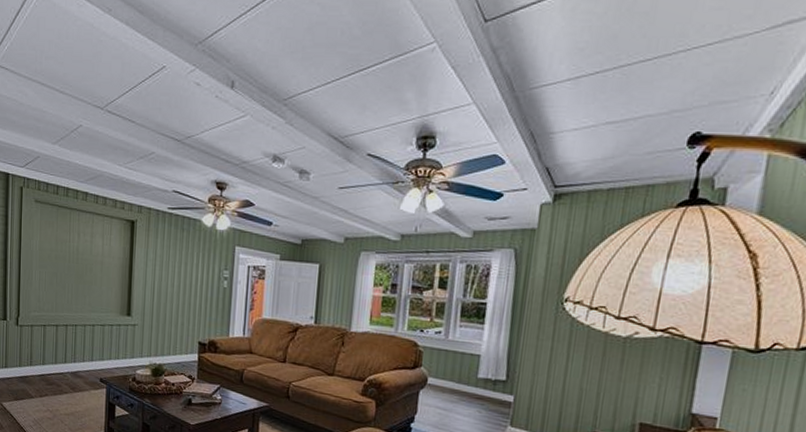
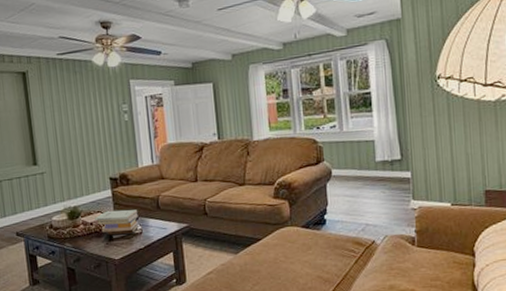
books: none [177,374,221,403] -> present [95,209,139,236]

